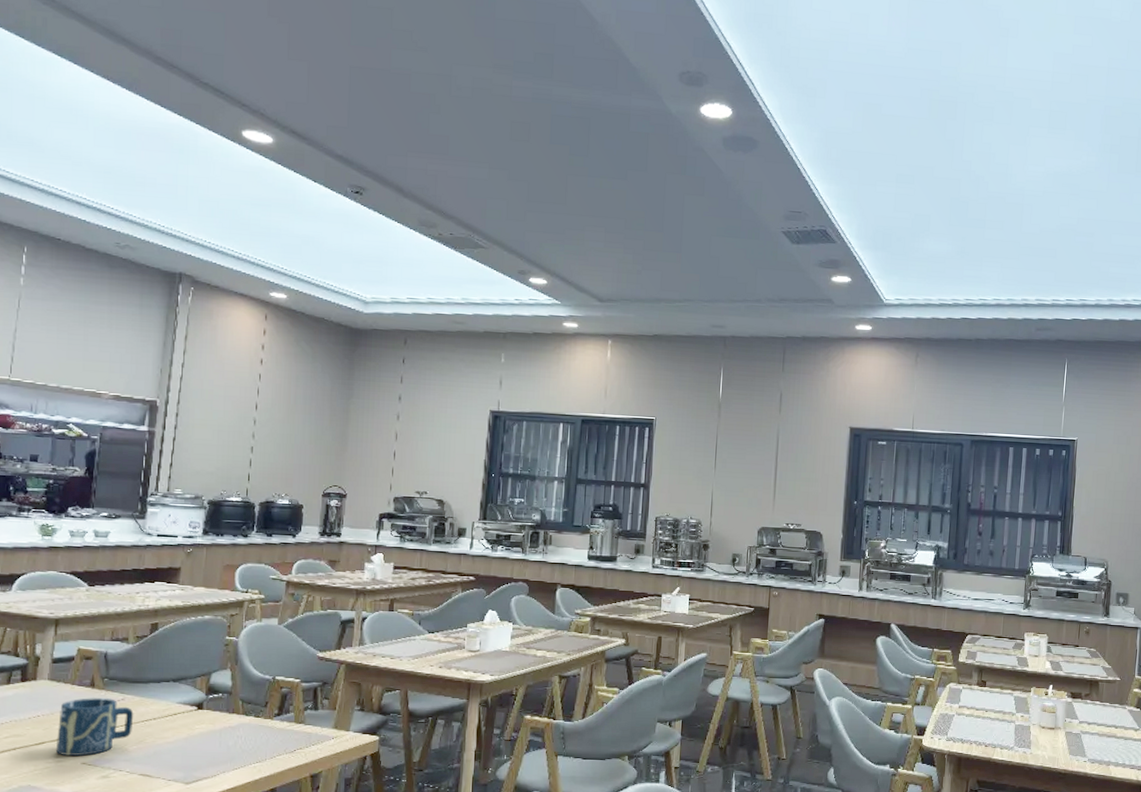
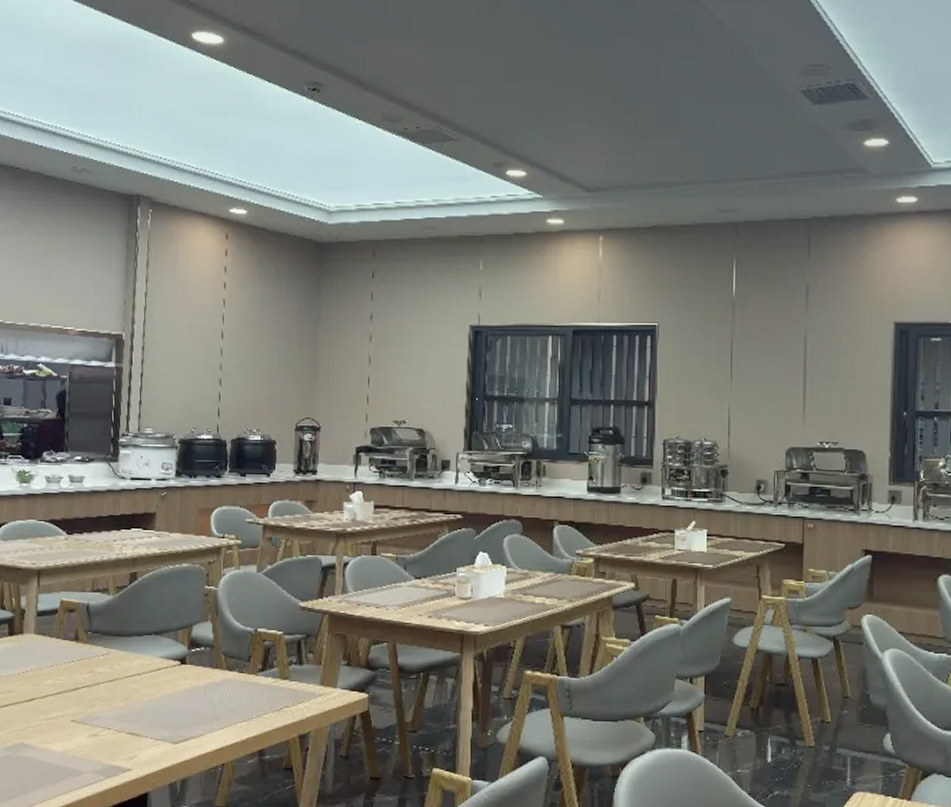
cup: present [55,698,134,756] -> none [45,652,119,713]

